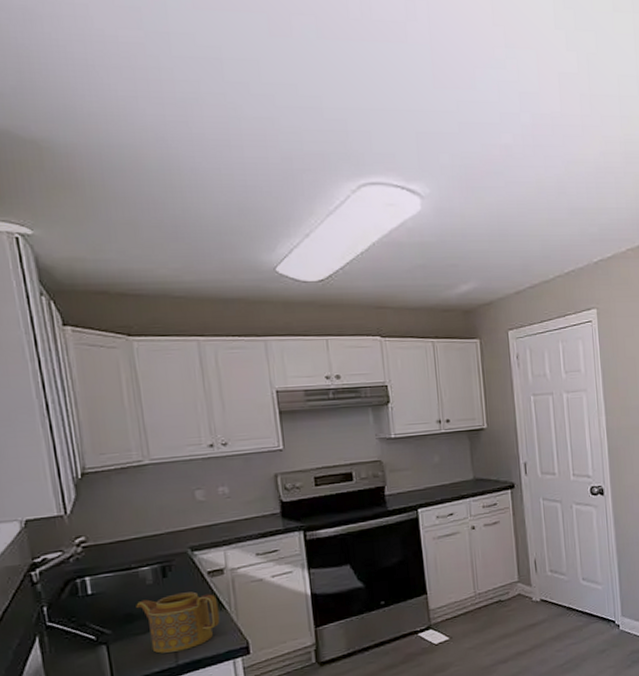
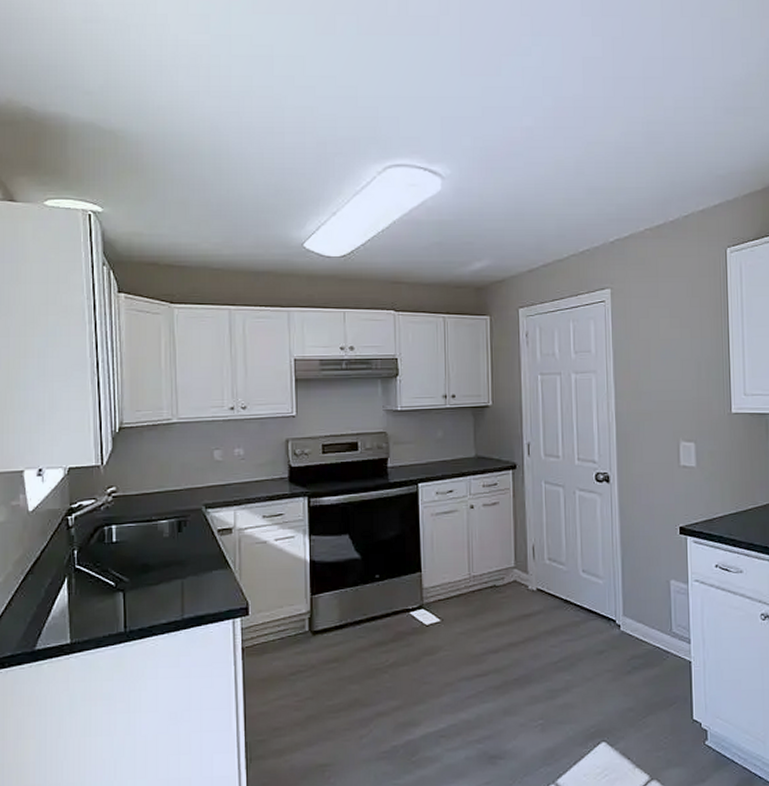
teapot: present [136,591,220,654] -> none [152,548,225,606]

